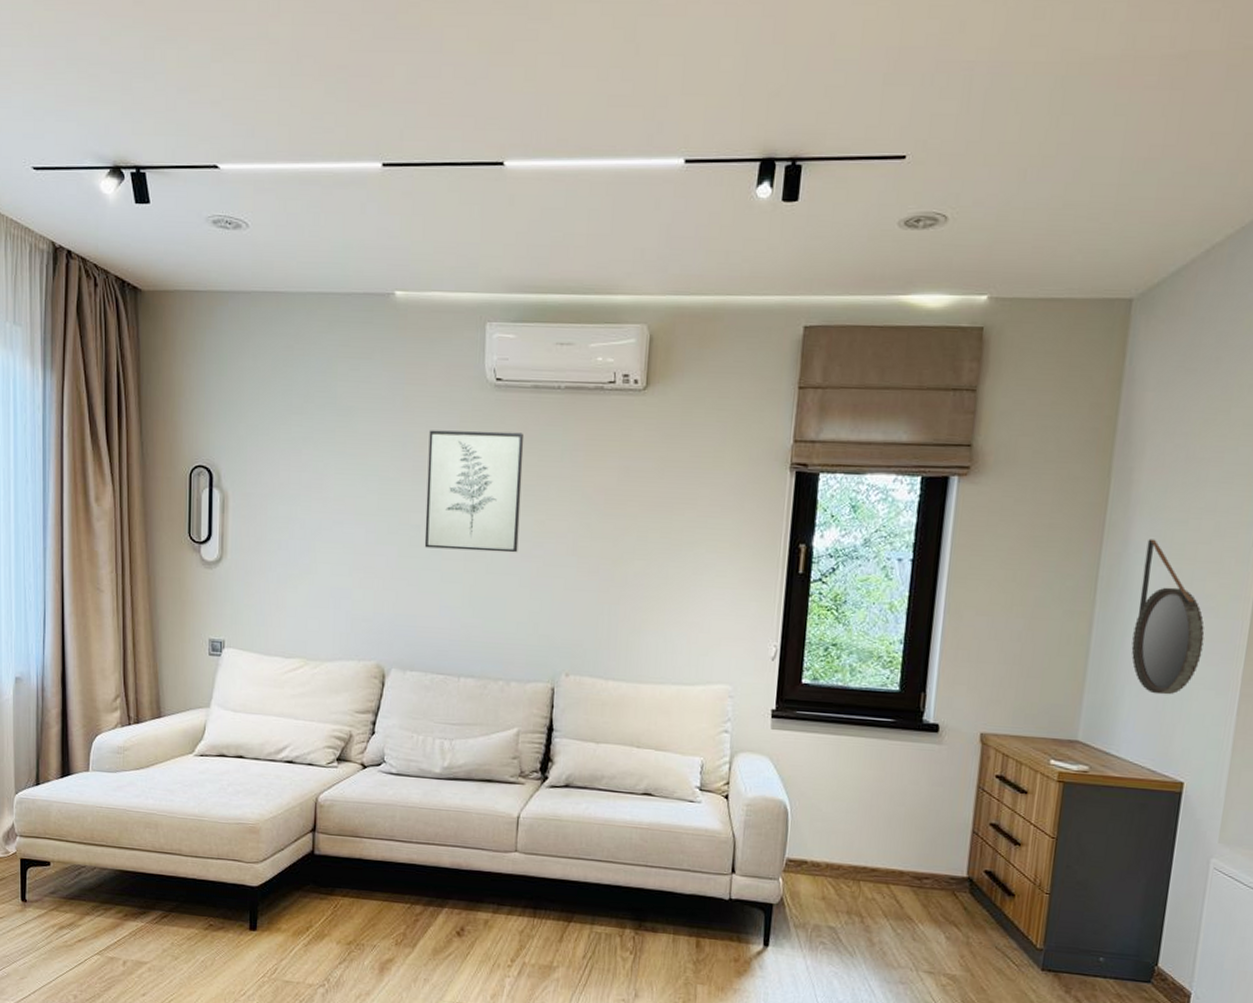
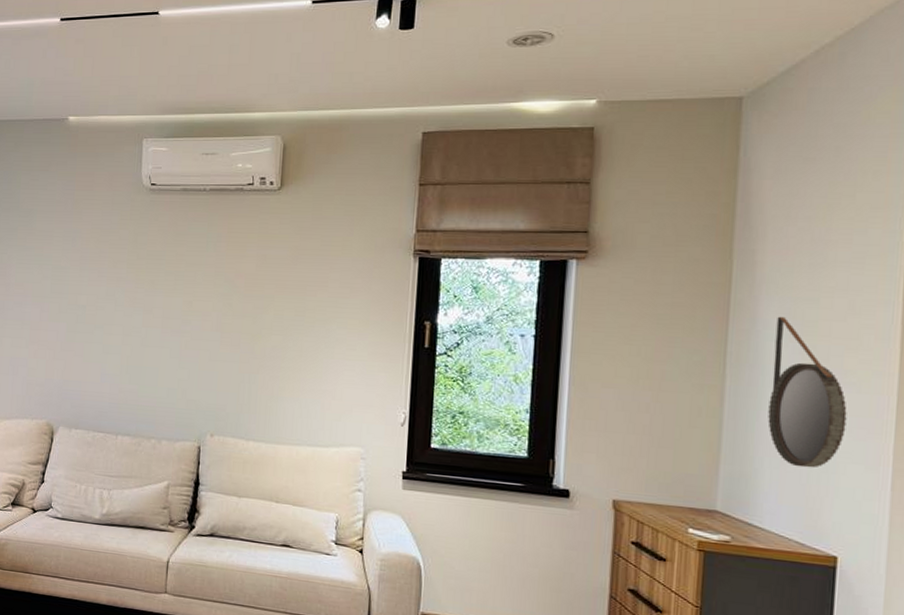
wall art: present [424,430,525,553] -> none [89,227,175,329]

